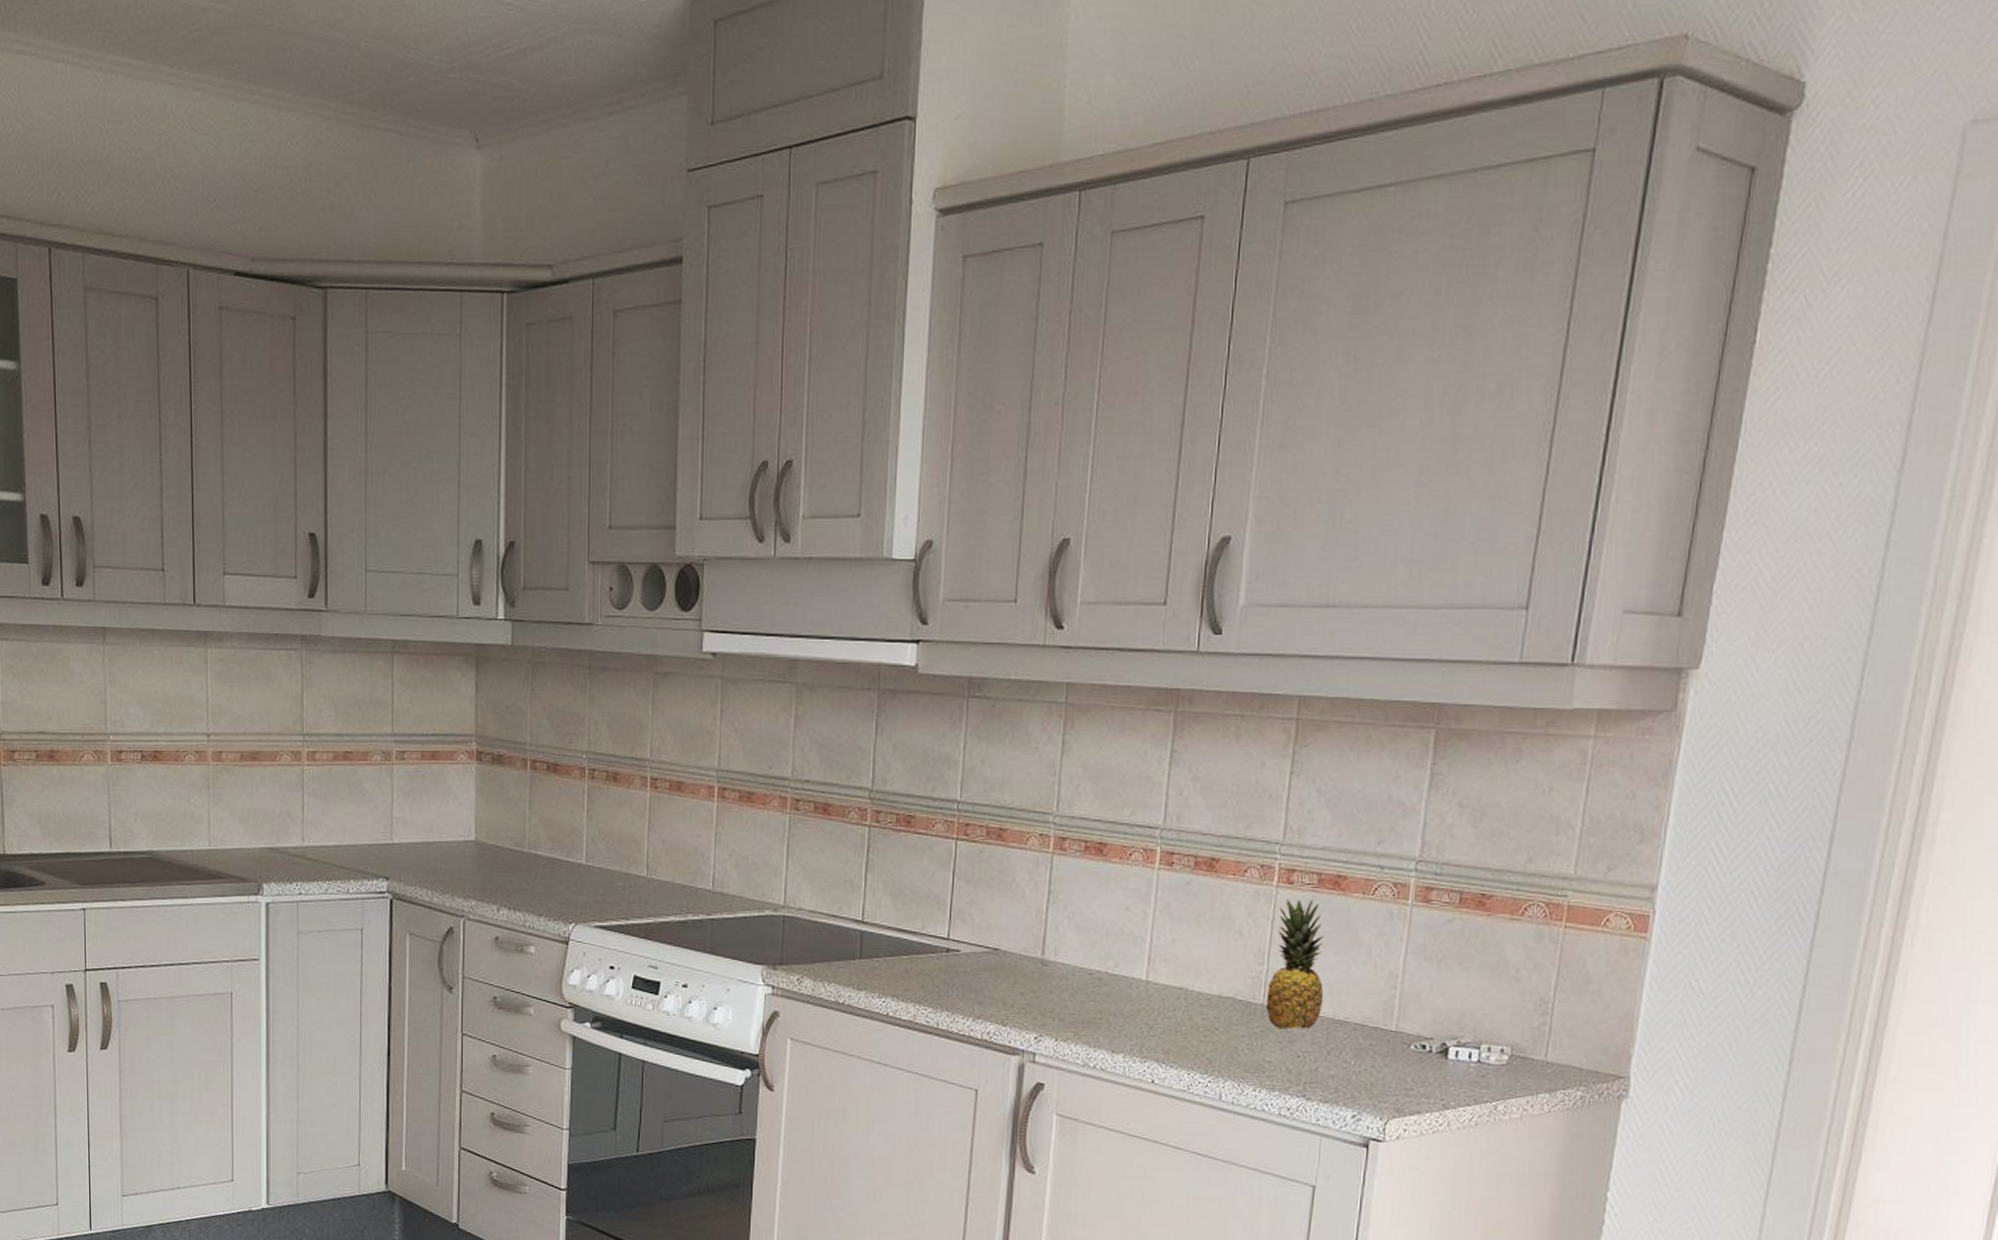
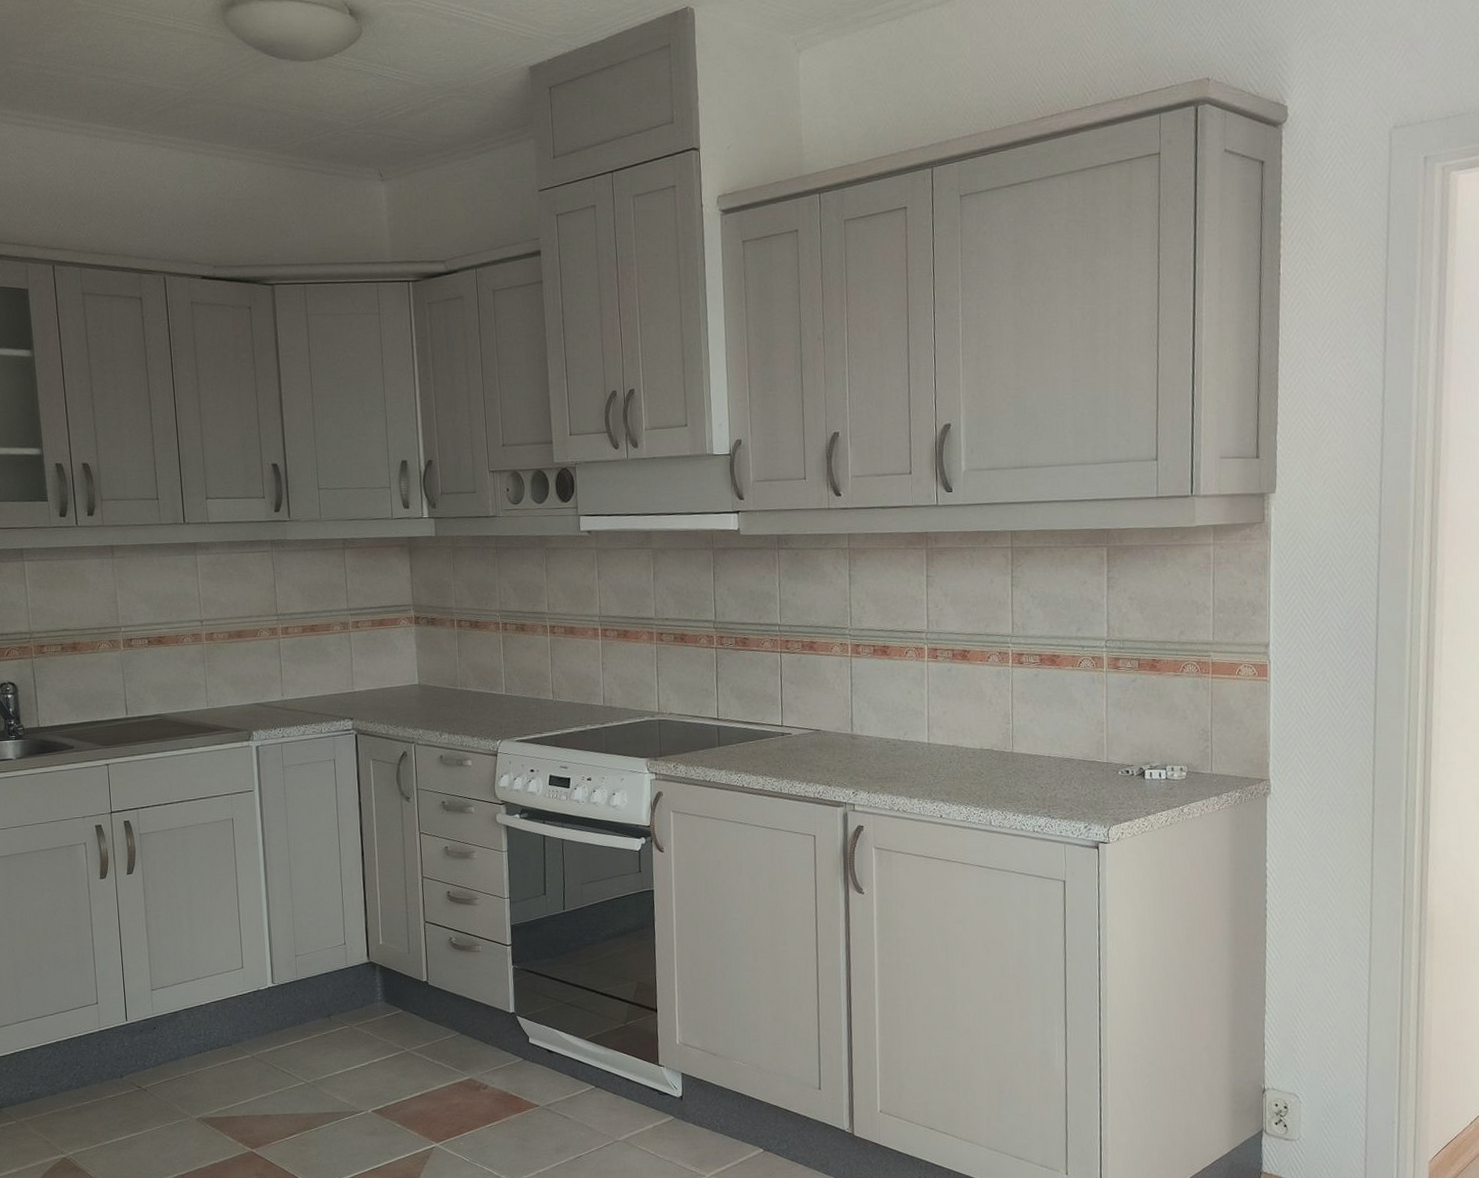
fruit: present [1266,898,1325,1029] -> none [1014,673,1054,768]

